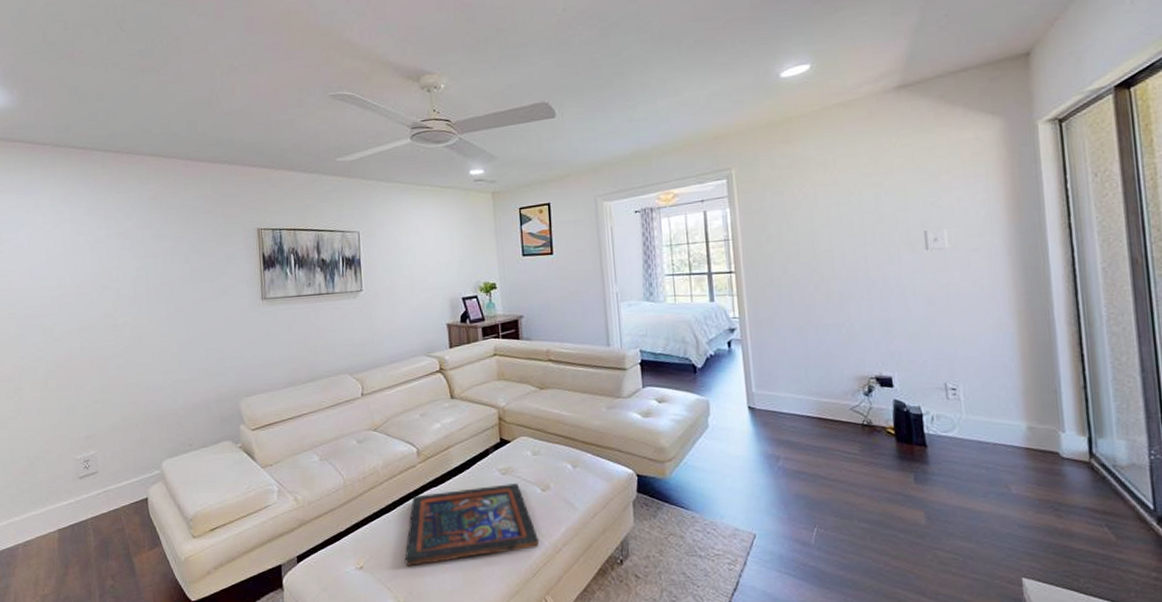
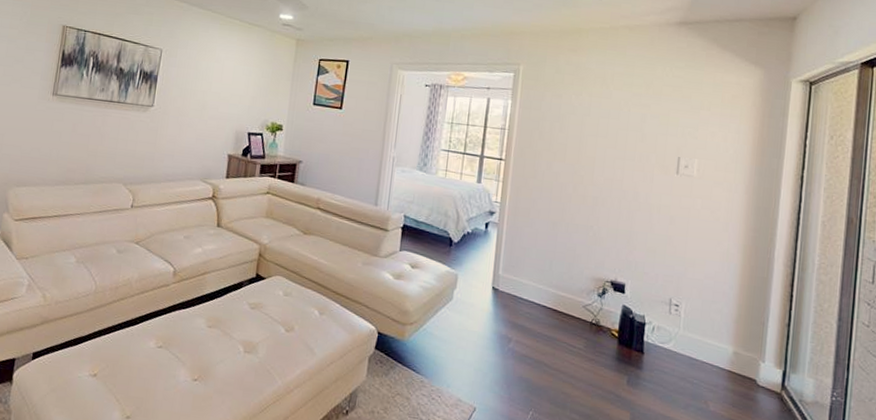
religious icon: present [404,483,540,567] -> none [139,313,274,385]

